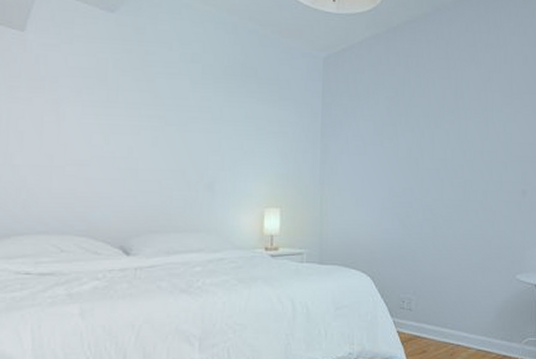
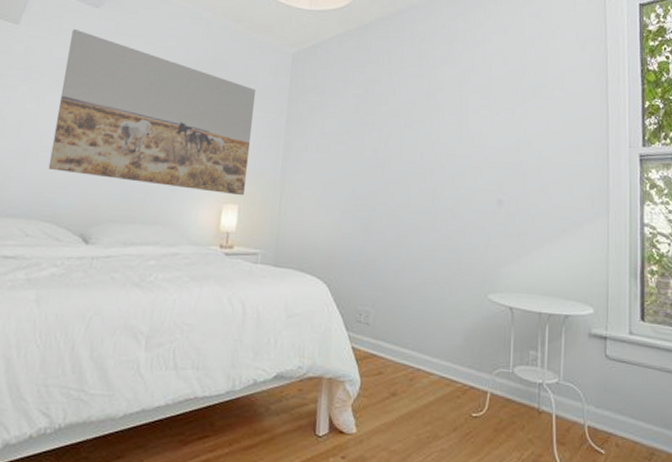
wall art: none [77,35,289,200] -> present [48,28,255,196]

